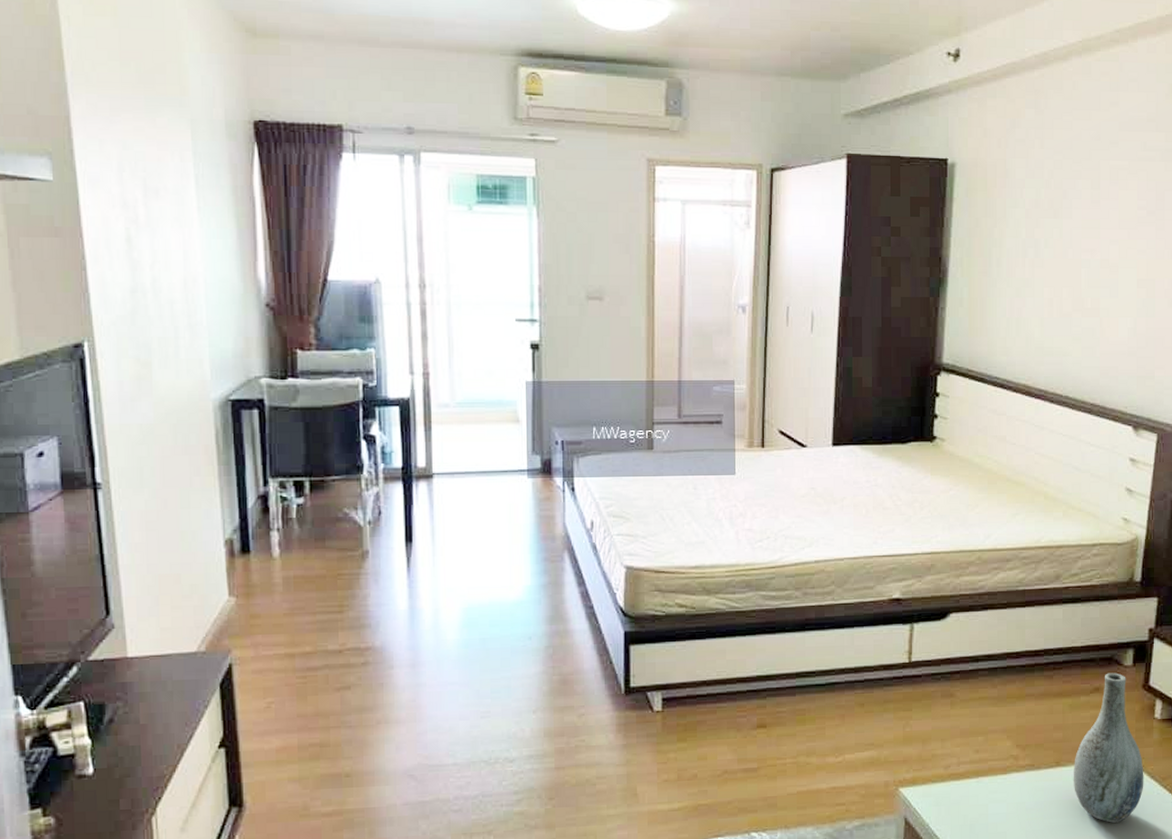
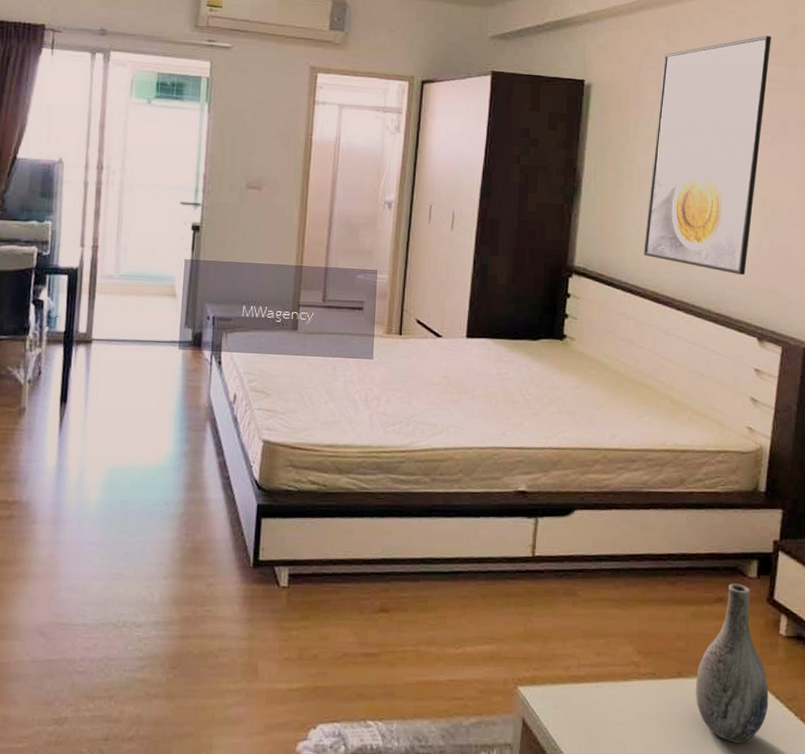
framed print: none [1015,99,1147,361] -> present [644,35,771,275]

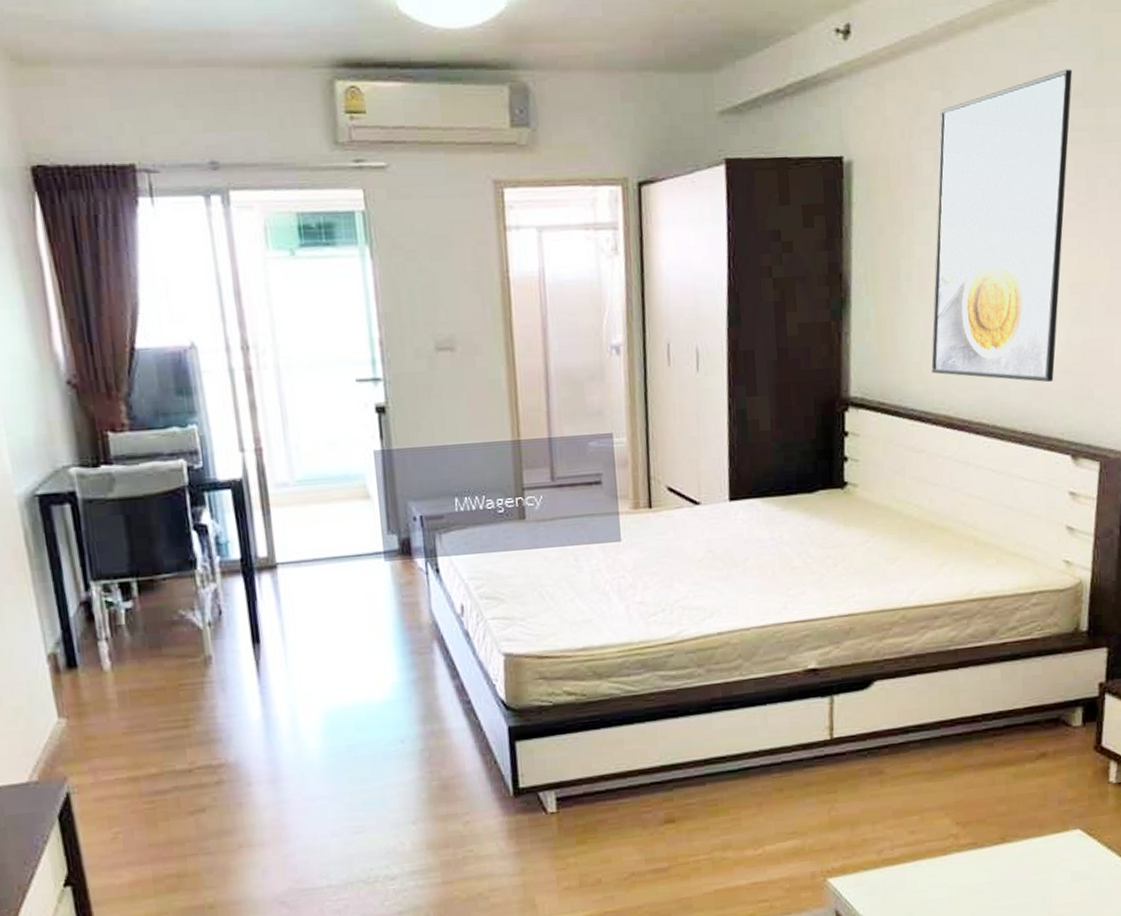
vase: present [695,583,769,743] -> none [1020,735,1101,901]

